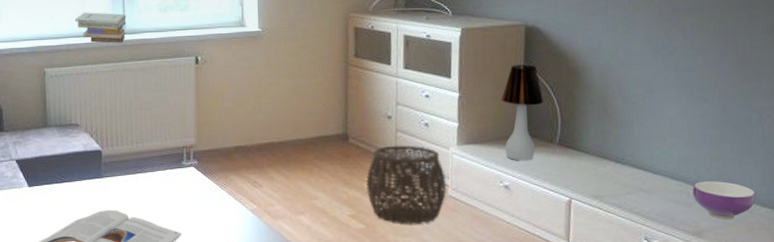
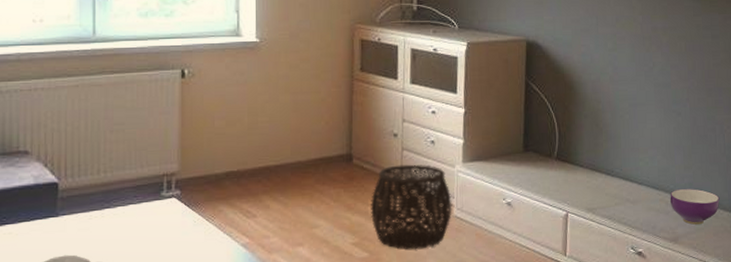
books: present [74,12,126,43] -> none [28,15,97,53]
table lamp: present [502,65,543,161] -> none [505,80,543,177]

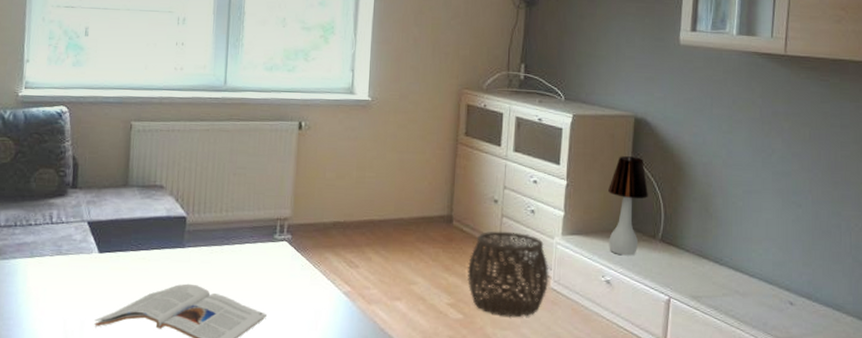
table lamp: none [505,80,543,177] -> present [608,156,648,256]
bowl: present [670,188,720,225] -> none [785,285,843,327]

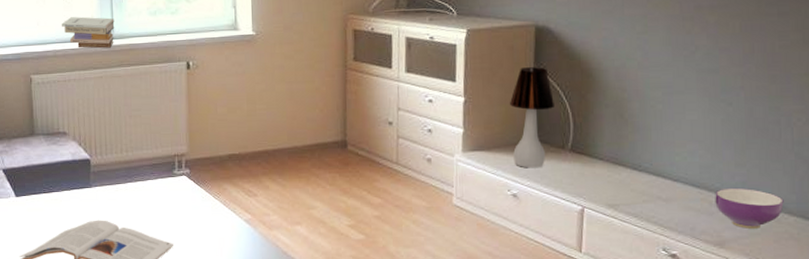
books: none [170,64,228,100] -> present [61,17,115,49]
woven basket: present [467,231,549,317] -> none [365,152,452,234]
bowl: none [785,285,843,327] -> present [715,187,784,229]

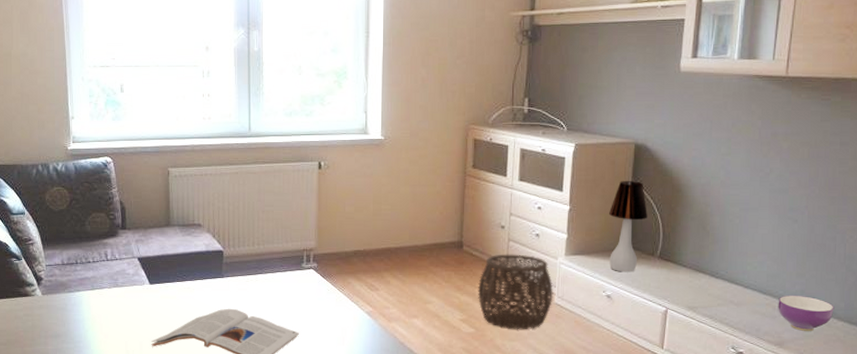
books: present [61,17,115,49] -> none [199,114,252,145]
woven basket: none [365,152,452,234] -> present [477,254,554,329]

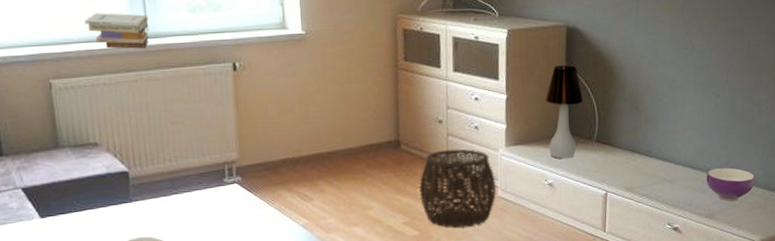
books: none [199,114,252,145] -> present [84,13,149,49]

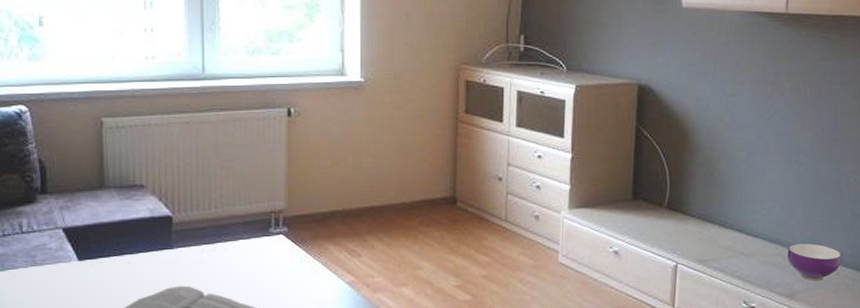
books: present [84,13,149,49] -> none [141,52,206,90]
woven basket: present [418,149,497,228] -> none [473,209,557,294]
table lamp: present [546,65,583,159] -> none [614,125,653,226]

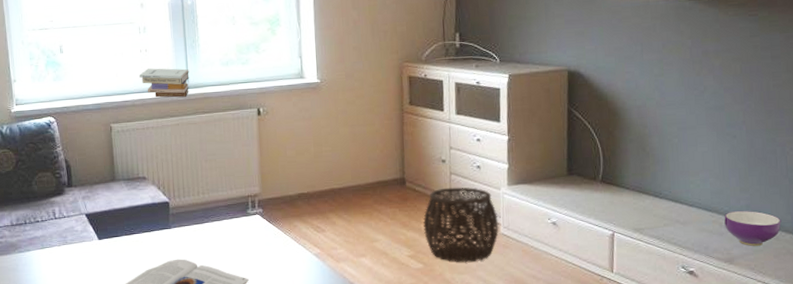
books: none [141,52,206,90] -> present [138,68,190,98]
woven basket: none [473,209,557,294] -> present [423,187,499,262]

